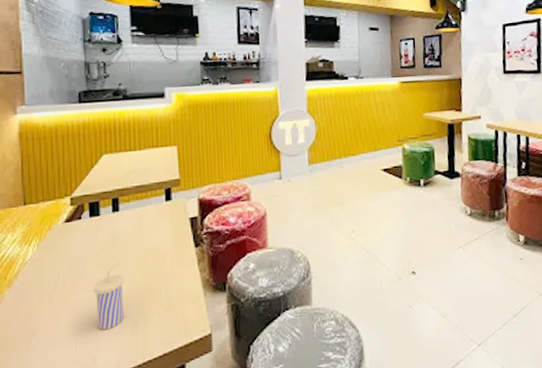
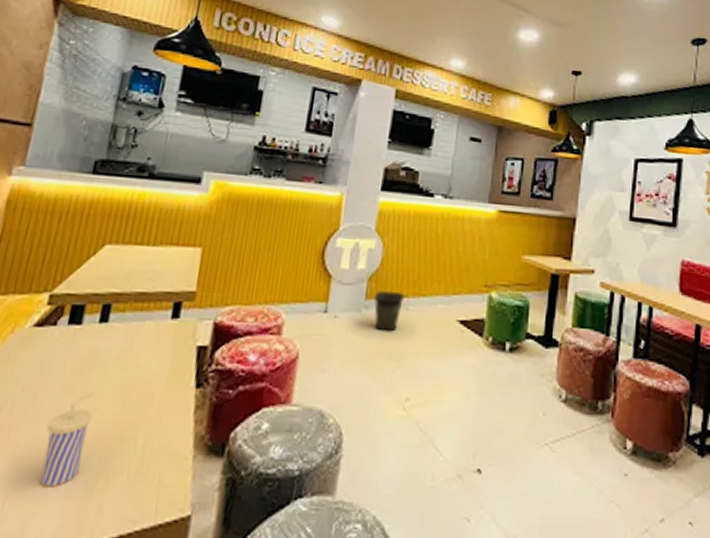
waste bin: none [315,156,339,186] -> present [373,291,406,331]

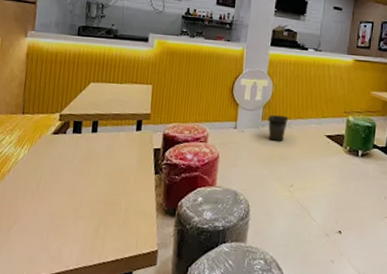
beverage cup: present [39,392,94,487] -> none [66,175,94,230]

